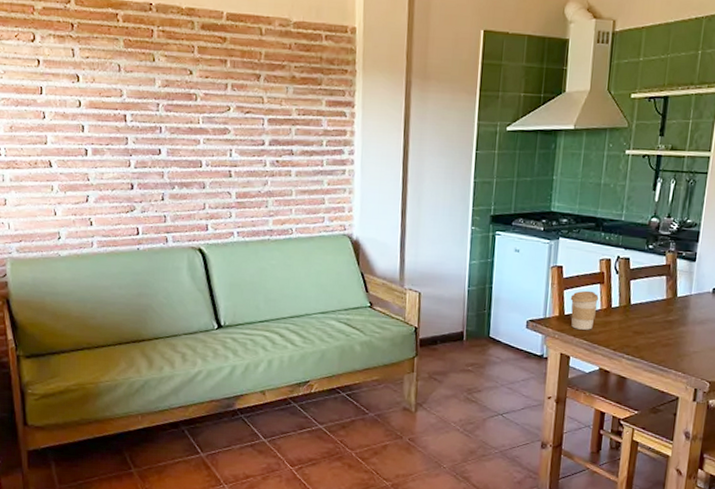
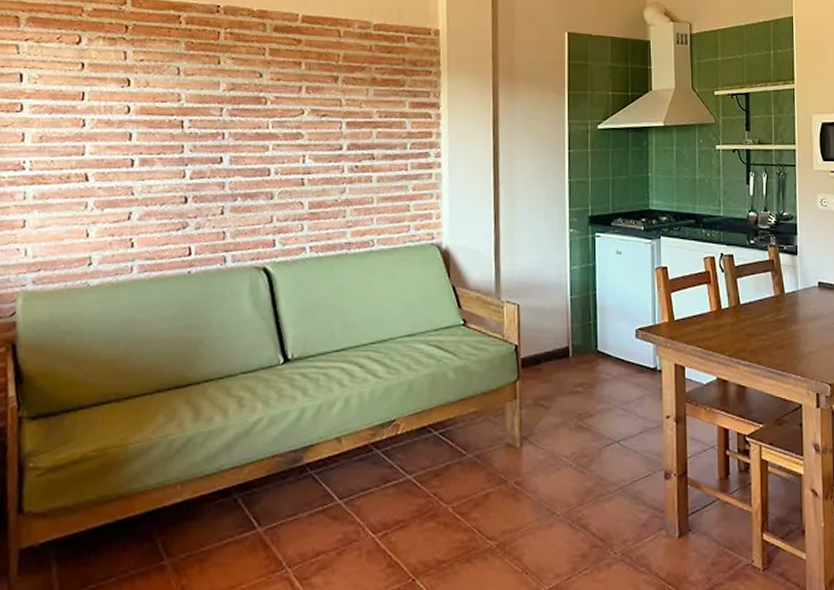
coffee cup: present [570,290,599,330] -> none [678,292,707,335]

